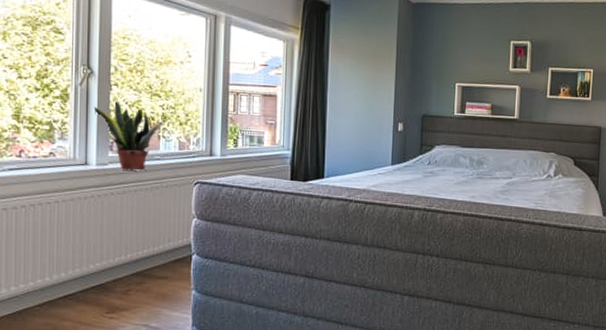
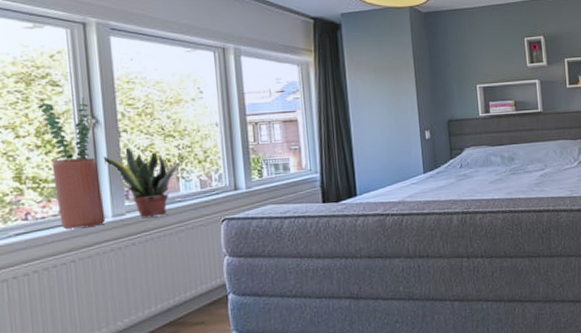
vase: none [41,42,90,172] -> present [38,96,106,230]

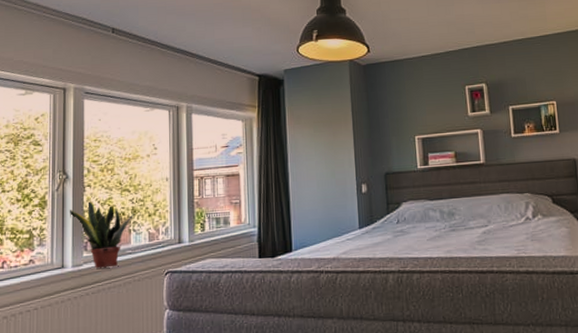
vase: present [38,96,106,230] -> none [22,154,66,279]

